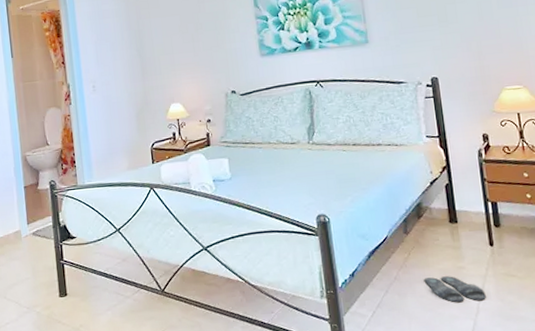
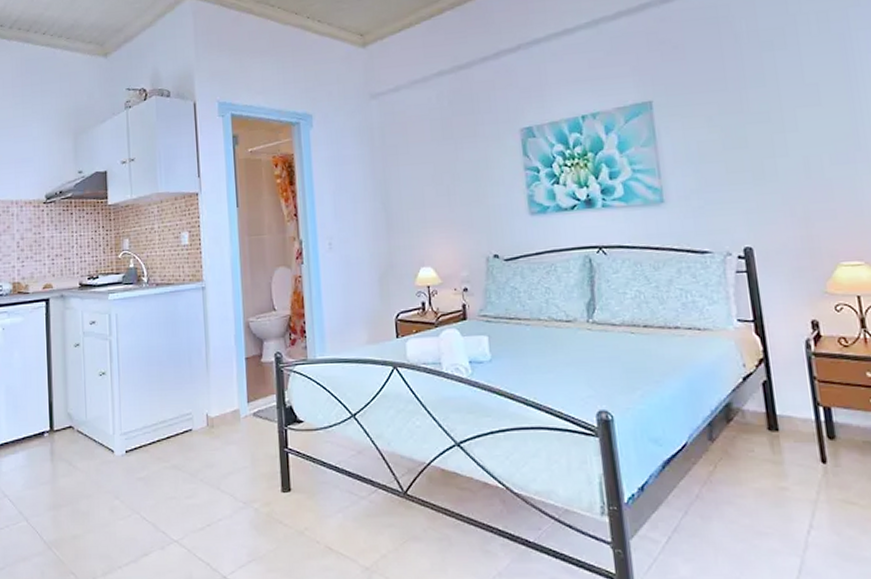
slippers: present [424,276,486,303] -> none [734,498,817,534]

